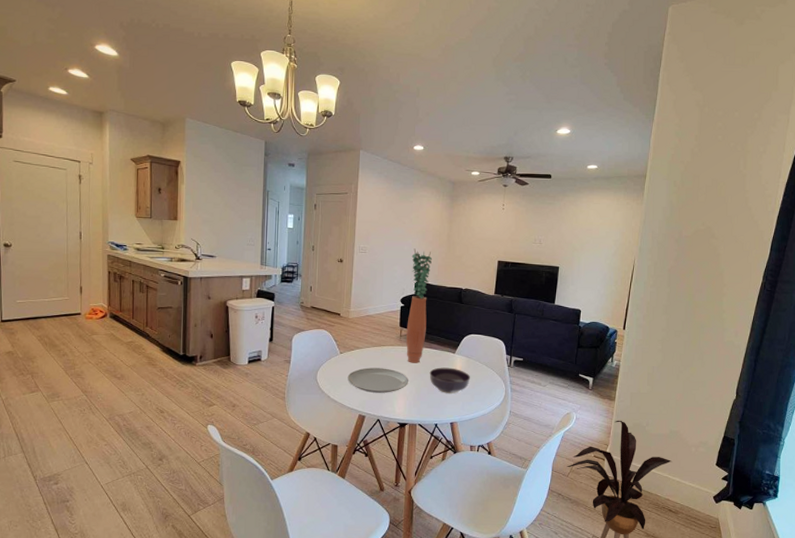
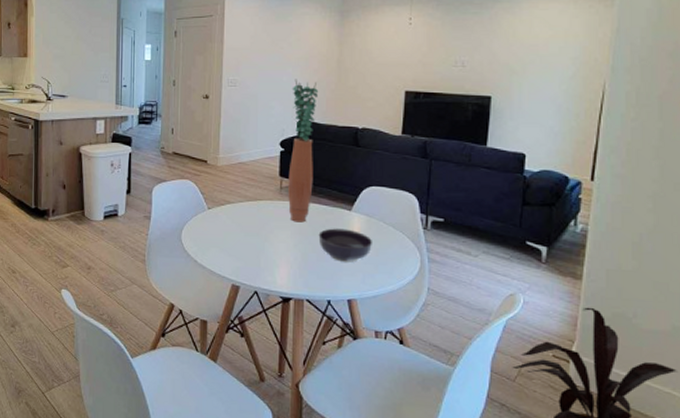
plate: present [347,367,409,393] -> none [217,227,293,259]

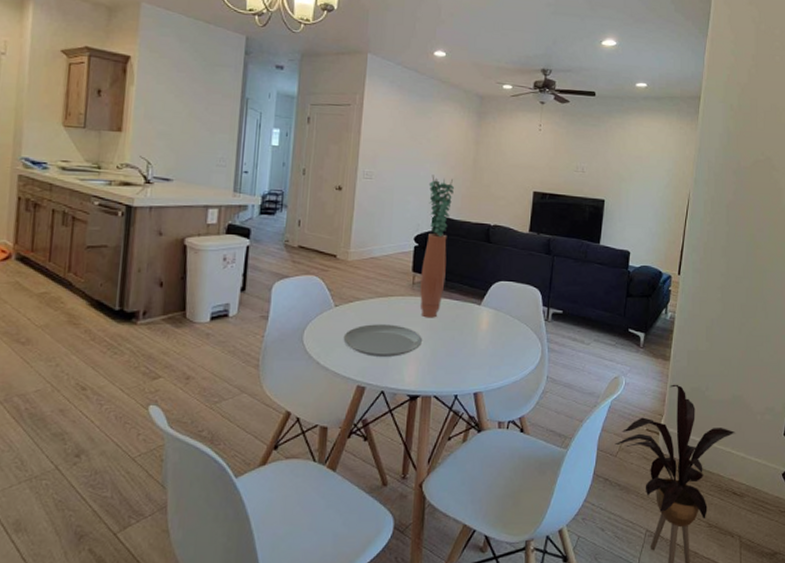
plate: none [217,227,293,259] -> present [343,324,423,357]
bowl: present [318,228,372,263] -> none [448,323,499,356]

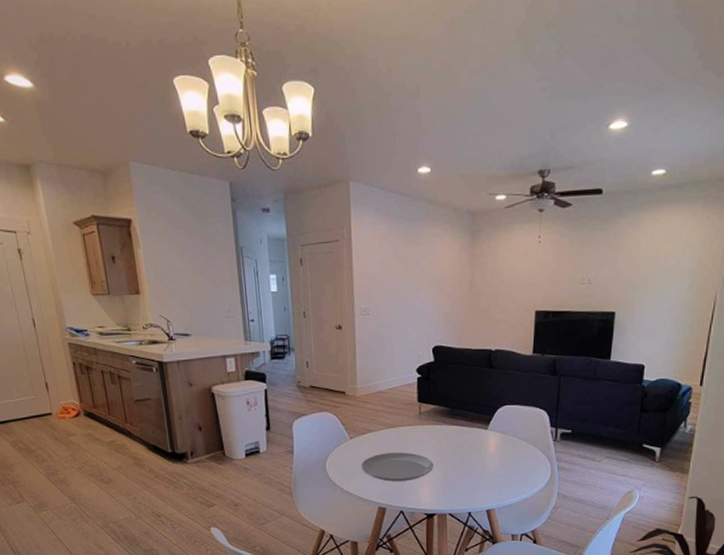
vase: present [419,174,455,318] -> none [425,304,453,445]

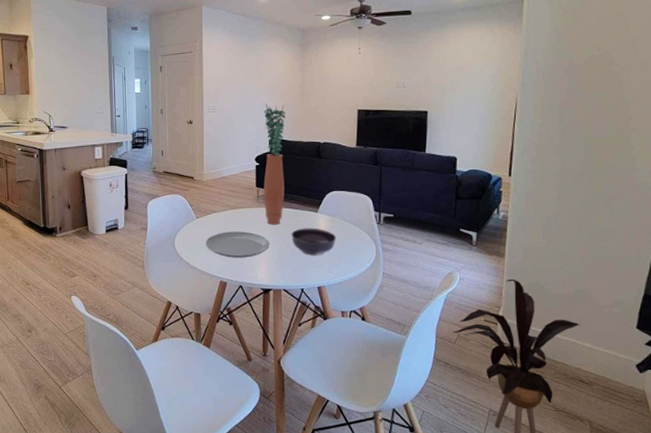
vase: none [425,304,453,445] -> present [263,103,286,225]
bowl: none [457,446,507,477] -> present [291,228,336,256]

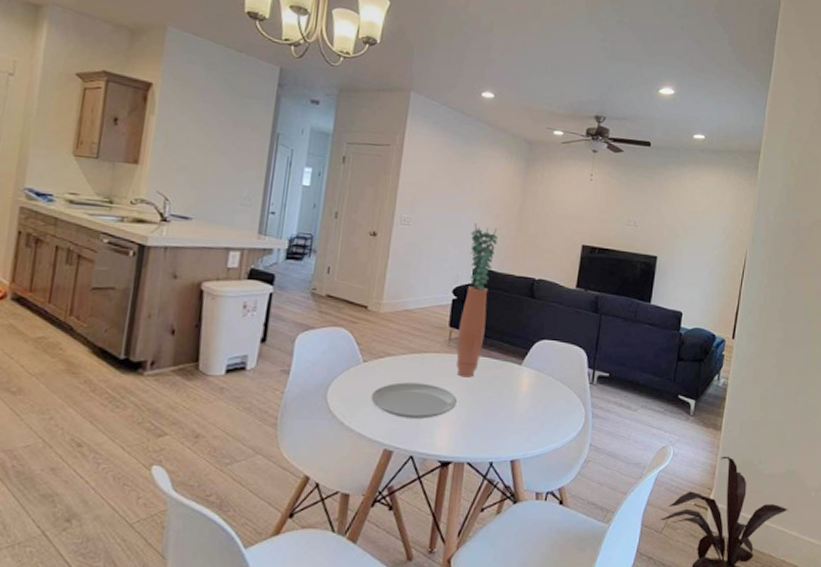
bowl: present [291,228,336,256] -> none [485,383,540,420]

